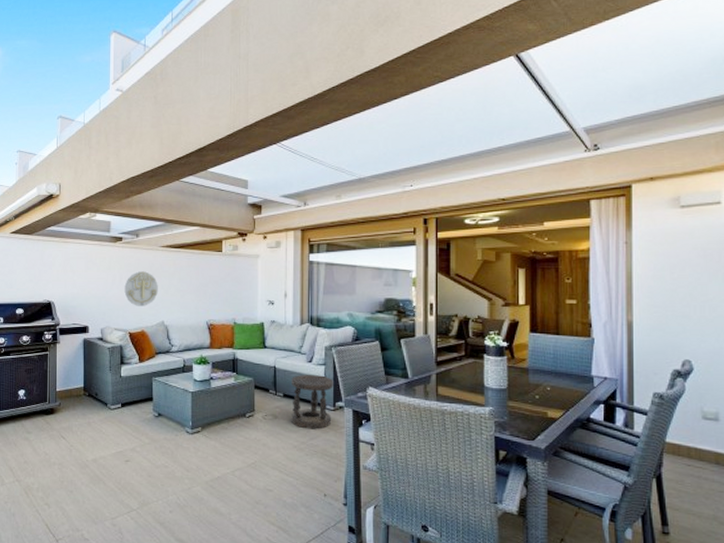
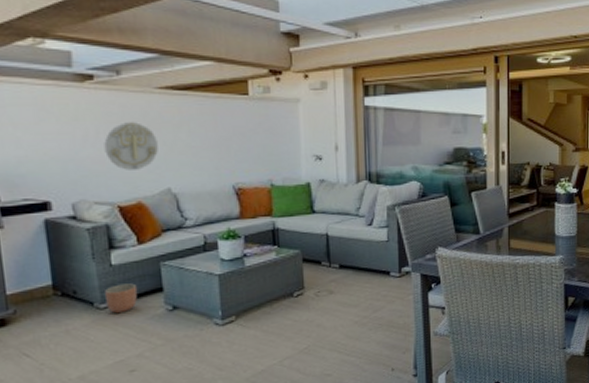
planter: none [115,392,136,415] -> present [105,283,138,314]
stool: present [292,375,333,430] -> none [348,239,398,302]

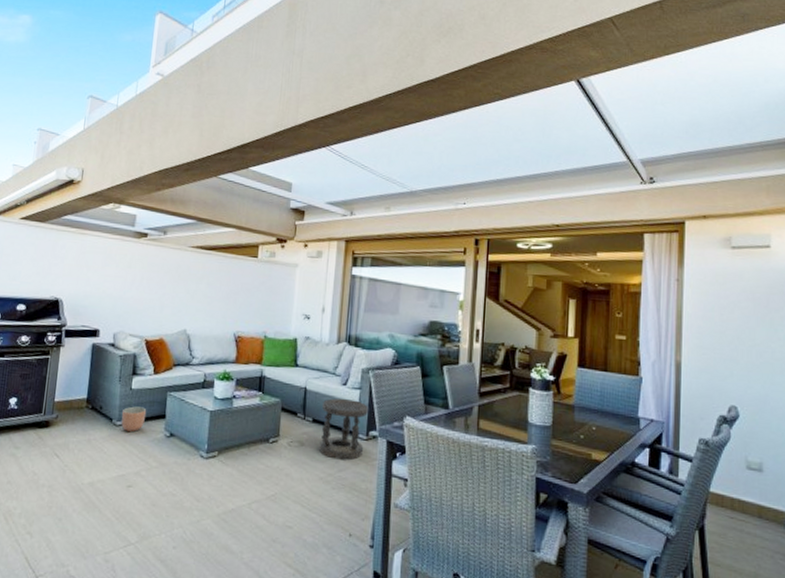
wall decoration: present [104,122,158,170] -> none [144,272,183,312]
stool: none [348,239,398,302] -> present [319,398,368,461]

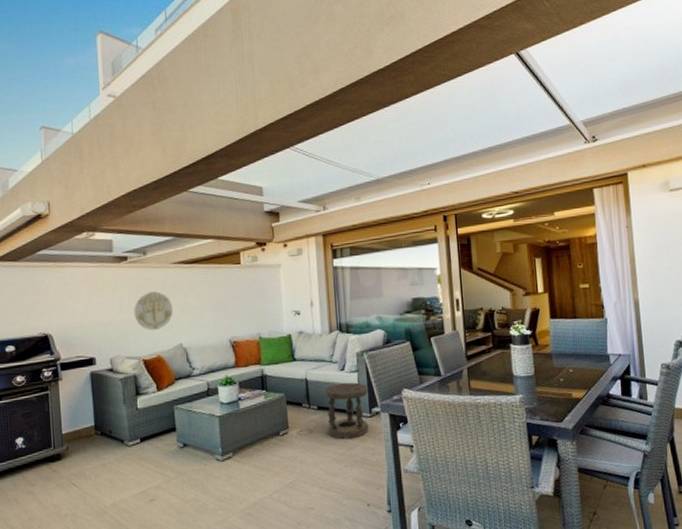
planter: present [121,406,147,433] -> none [133,424,157,450]
wall decoration: none [144,272,183,312] -> present [134,291,173,330]

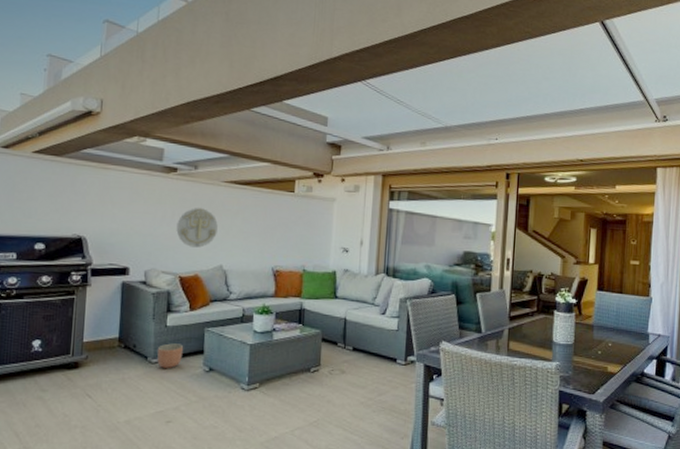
planter: none [133,424,157,450] -> present [157,343,184,369]
stool: present [325,382,369,440] -> none [360,327,406,385]

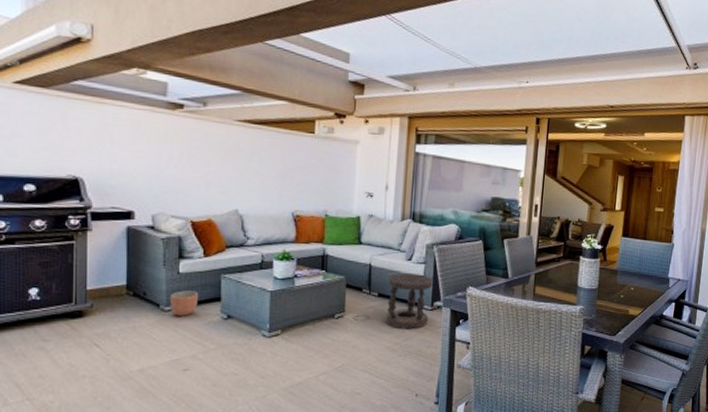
wall decoration: present [176,208,218,248] -> none [185,148,231,191]
stool: none [360,327,406,385] -> present [386,273,433,330]

